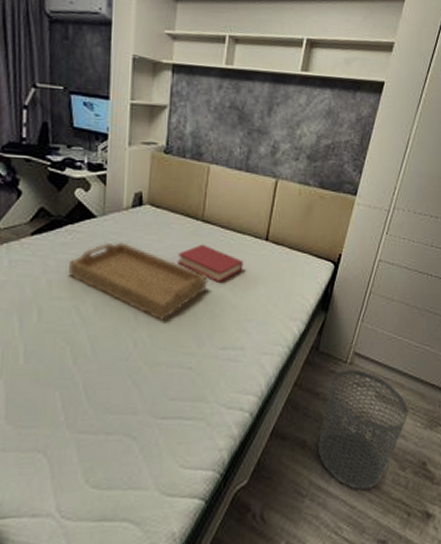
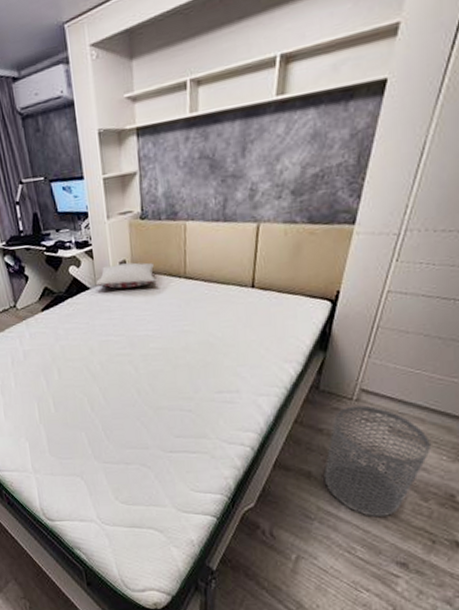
serving tray: present [69,242,209,320] -> none [75,307,198,372]
pillow: none [103,195,172,223] -> present [95,262,157,289]
hardback book: present [177,244,243,282] -> none [165,299,231,334]

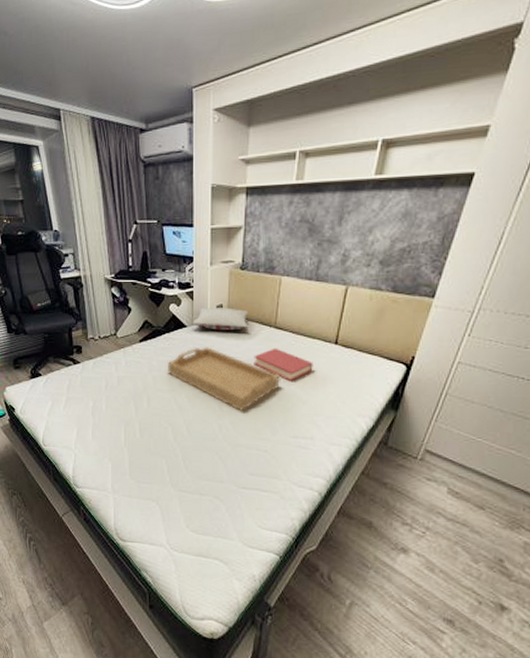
serving tray: none [75,307,198,372] -> present [168,347,281,411]
hardback book: none [165,299,231,334] -> present [254,348,313,381]
waste bin: present [323,405,431,518] -> none [383,464,485,574]

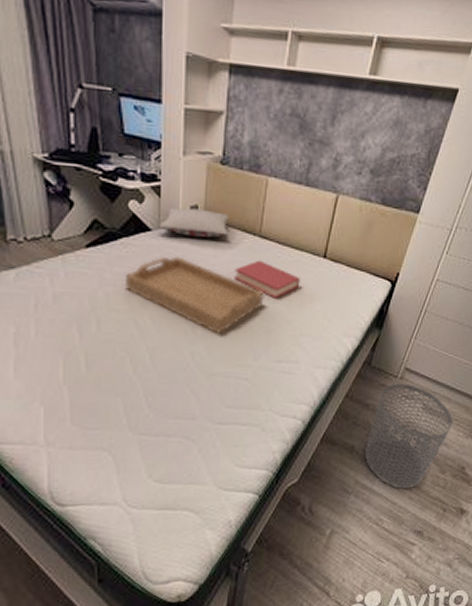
waste bin: none [383,464,485,574] -> present [364,383,453,490]

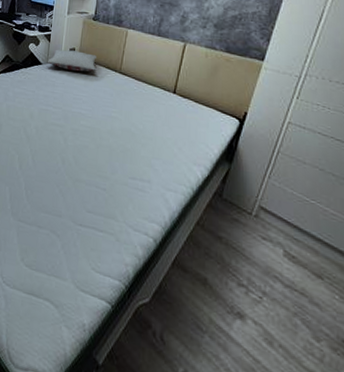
serving tray: present [126,256,265,334] -> none [21,83,123,147]
hardback book: present [234,260,300,298] -> none [98,91,153,124]
waste bin: present [364,383,453,490] -> none [218,220,323,349]

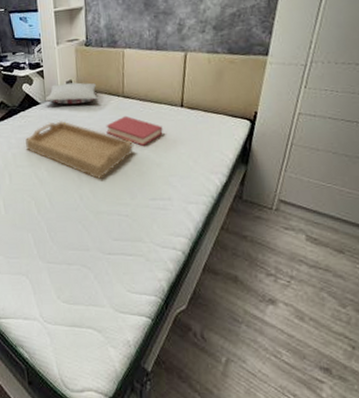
serving tray: none [21,83,123,147] -> present [25,120,134,179]
hardback book: none [98,91,153,124] -> present [106,115,163,146]

